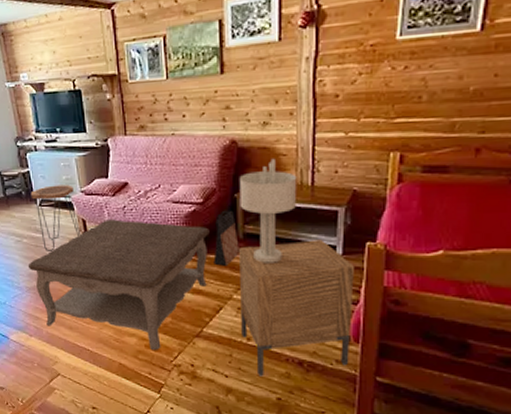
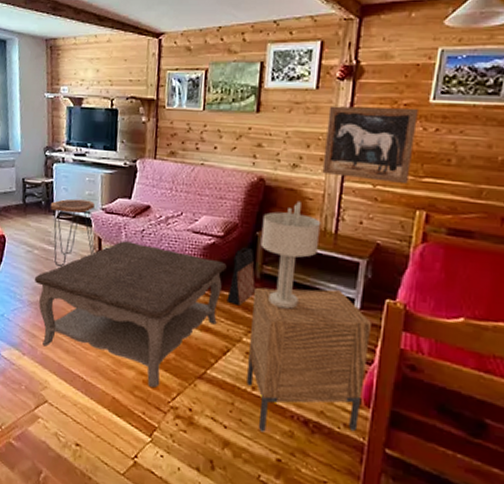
wall art: none [293,47,385,129] -> present [322,106,418,185]

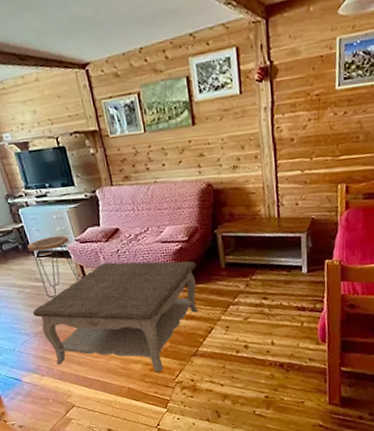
bag: present [227,247,256,306] -> none [200,244,224,293]
nightstand: present [247,287,371,432] -> none [223,262,319,381]
table lamp: present [260,201,321,309] -> none [217,196,267,287]
wall art: present [322,106,418,185] -> none [254,96,329,169]

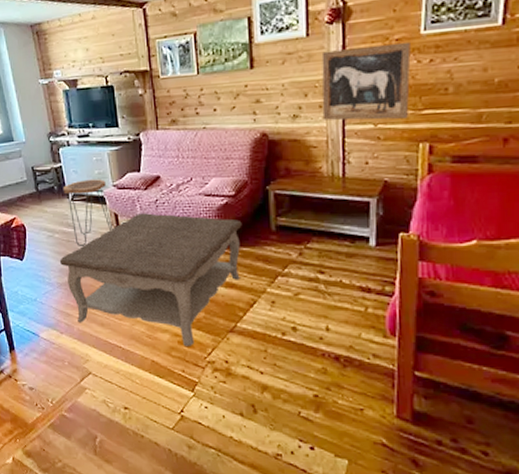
wall art: none [254,96,329,169] -> present [321,41,411,121]

